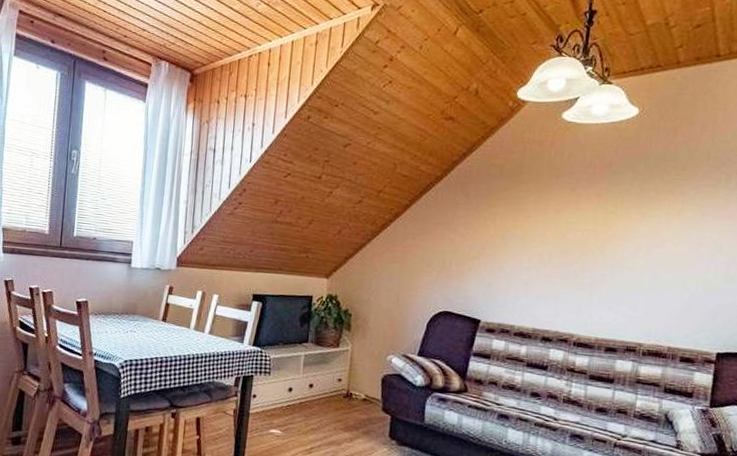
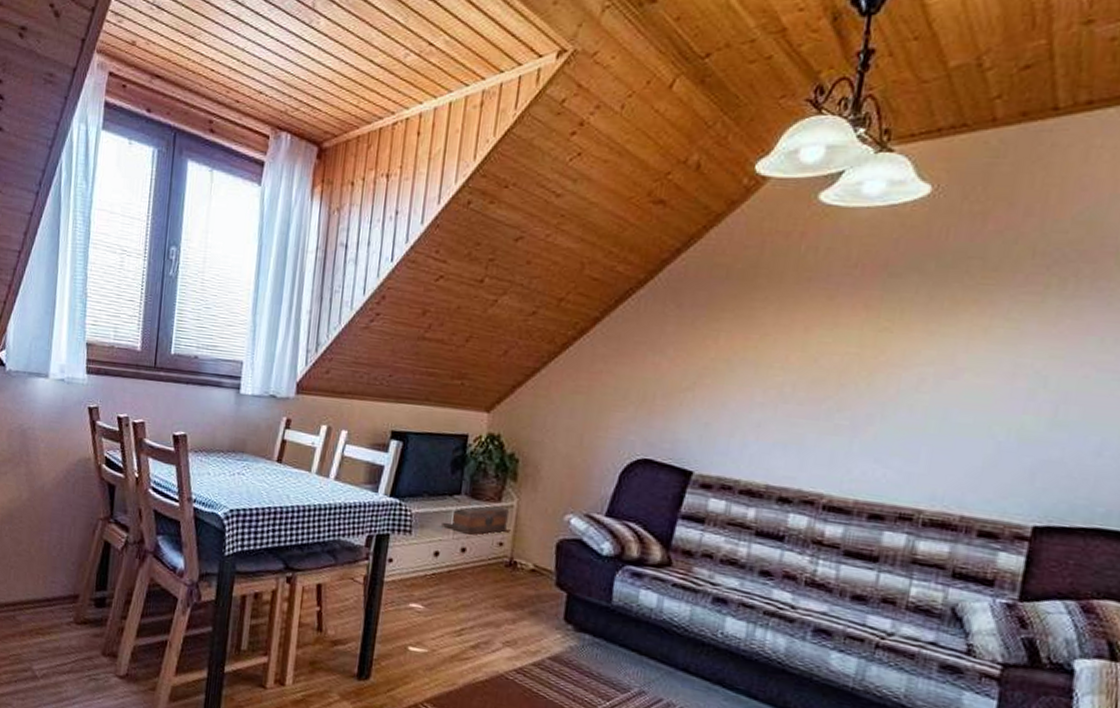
decorative box: none [294,349,345,374] -> present [442,504,509,535]

